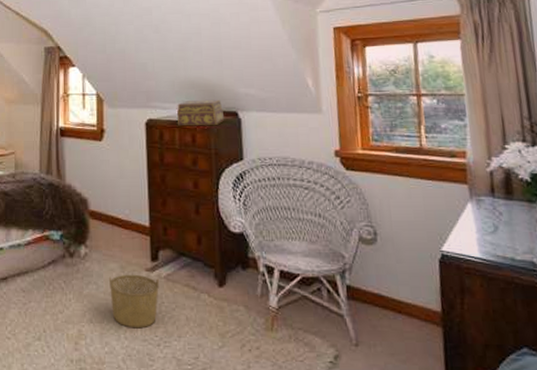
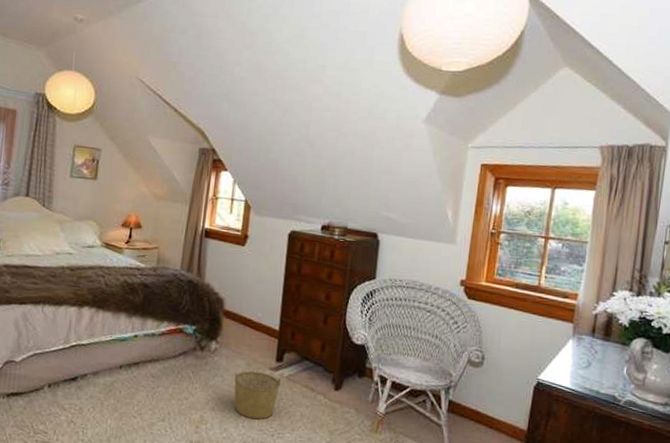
decorative box: present [177,99,225,127] -> none [319,217,365,245]

